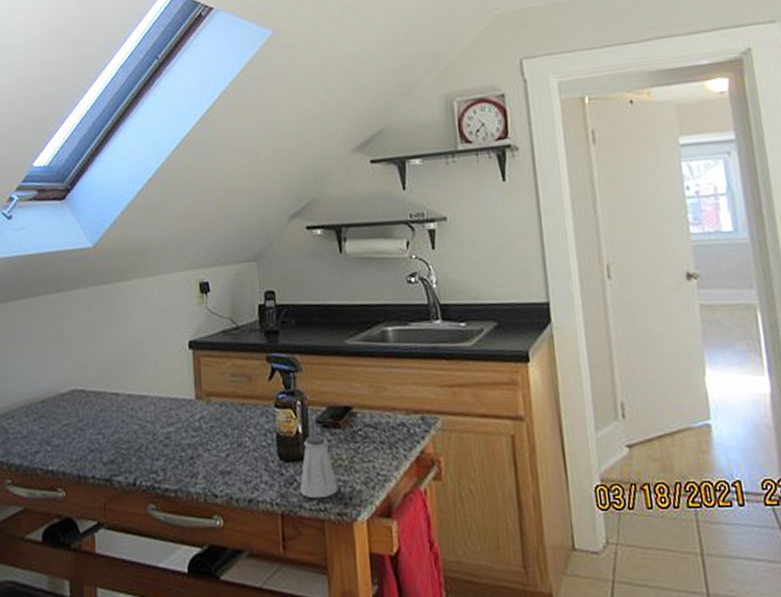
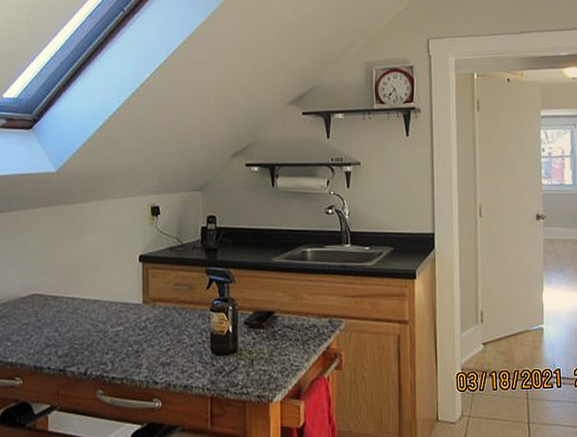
saltshaker: present [299,435,338,499] -> none [227,334,259,385]

